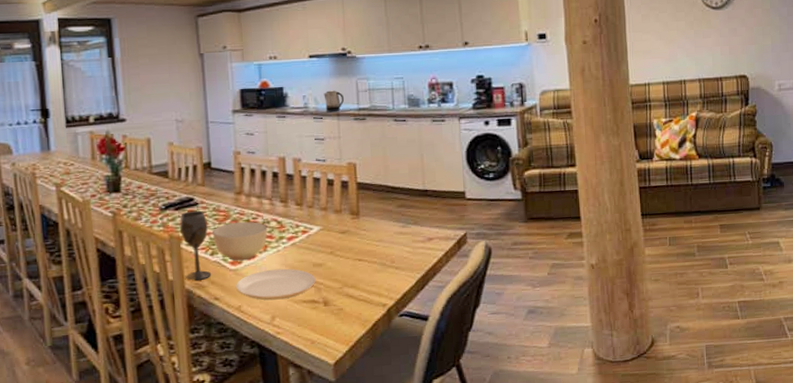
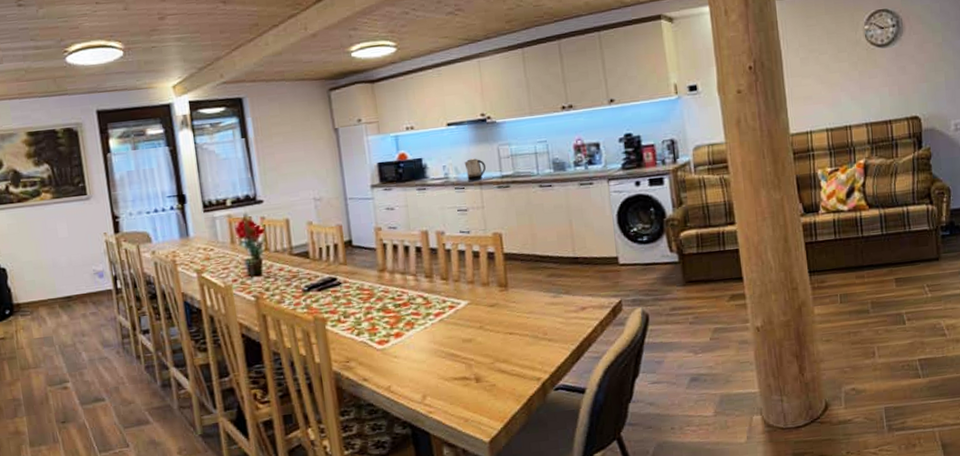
wine glass: present [180,210,211,281] -> none [323,290,358,362]
bowl: present [212,221,268,261] -> none [357,299,414,340]
plate: present [236,268,316,300] -> none [384,345,466,379]

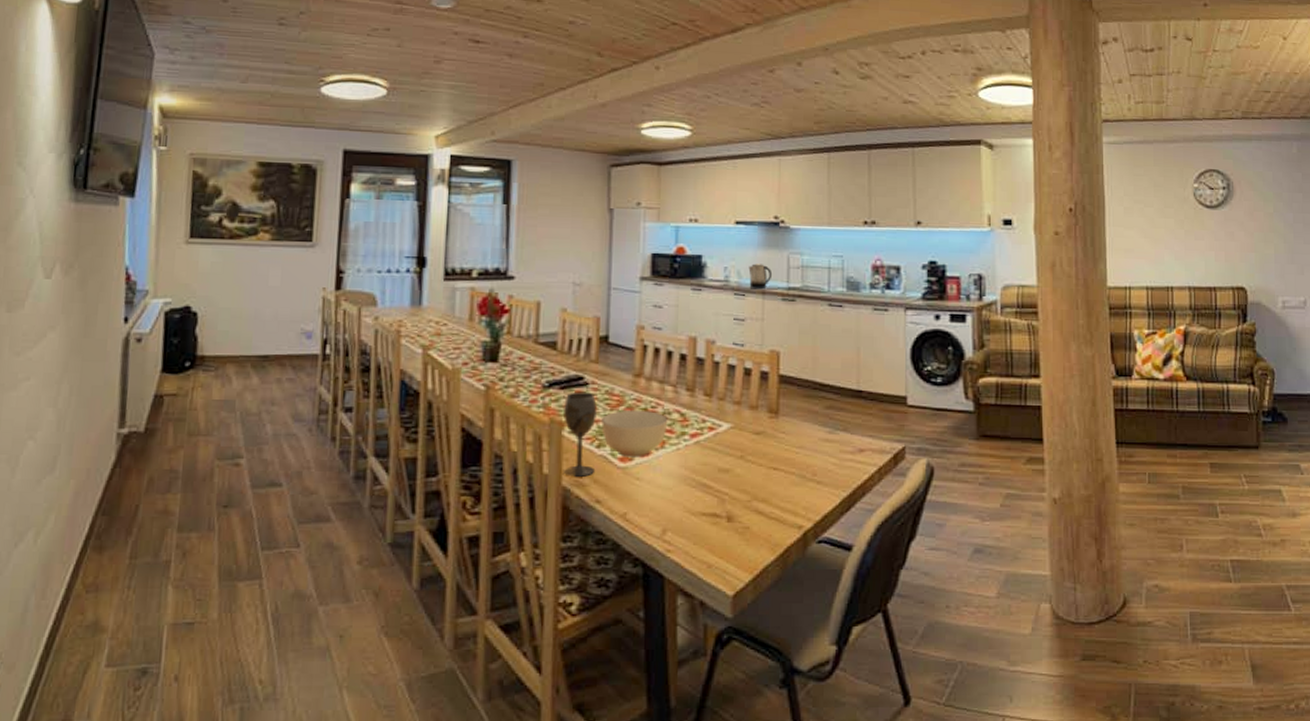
wine glass: none [323,290,358,362] -> present [564,391,597,477]
bowl: none [357,299,414,340] -> present [602,409,668,458]

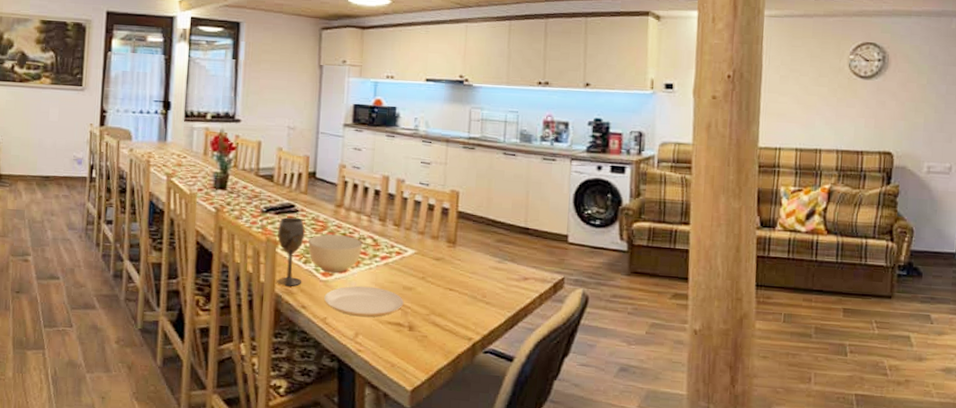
plate: none [623,471,720,509] -> present [324,285,404,318]
kettle: present [748,263,773,288] -> none [435,116,456,137]

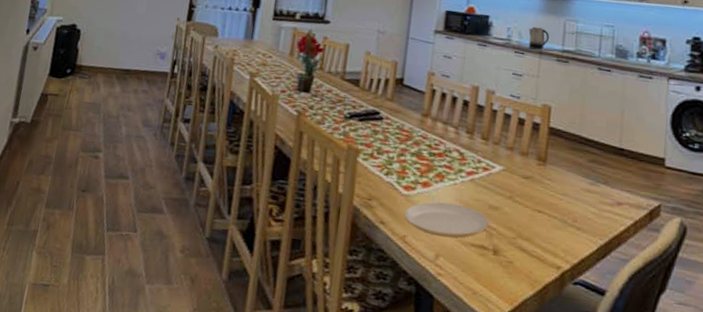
wine glass: present [277,217,305,286] -> none [356,124,389,199]
bowl: present [308,234,363,273] -> none [391,145,449,188]
kettle: none [435,116,456,137] -> present [528,26,550,49]

